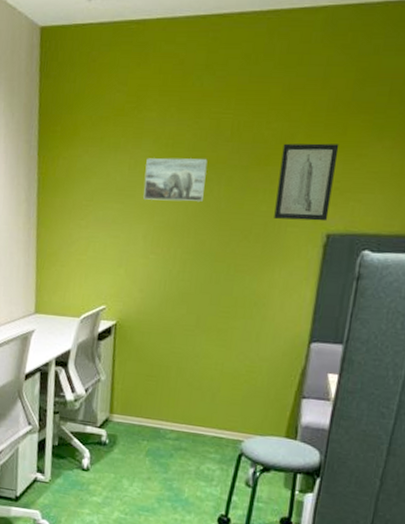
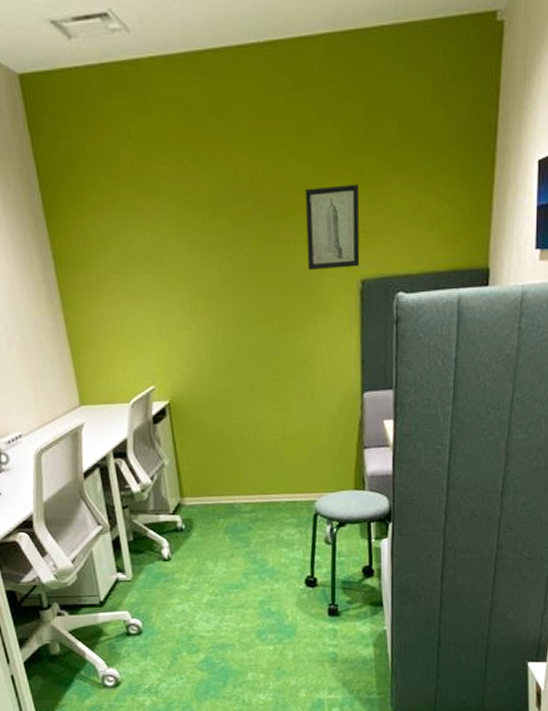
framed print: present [143,158,208,201] -> none [168,214,234,265]

